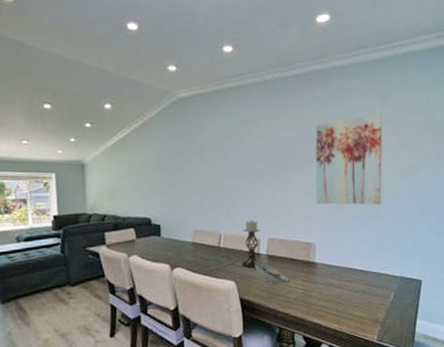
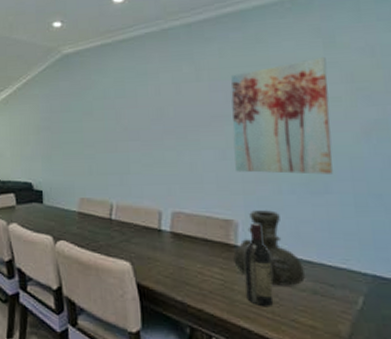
candle holder: present [242,220,262,268] -> none [139,188,164,247]
bowl: present [254,261,290,285] -> none [154,238,204,271]
vase: none [312,234,359,290] -> present [233,210,305,286]
wine bottle: none [319,244,338,307] -> present [244,222,274,307]

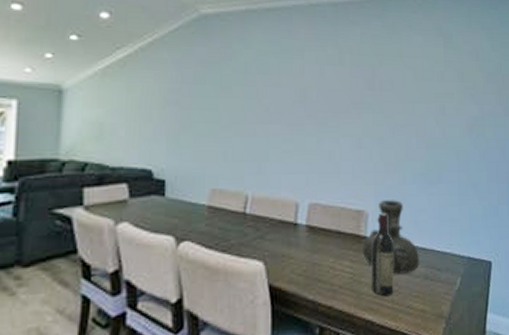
wall art: present [231,57,333,175] -> none [369,55,445,165]

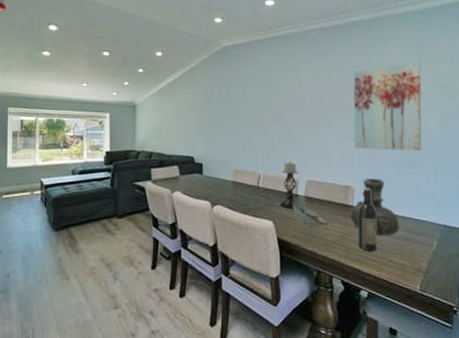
candle holder: none [274,178,300,243] -> present [280,161,300,209]
bowl: none [289,233,336,267] -> present [292,202,328,227]
wall art: none [369,55,445,165] -> present [353,62,422,151]

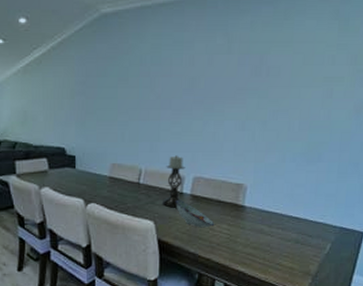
vase: present [350,178,399,236] -> none [239,176,292,238]
wall art: present [353,62,422,151] -> none [251,39,339,146]
wine bottle: present [358,188,377,252] -> none [246,186,268,255]

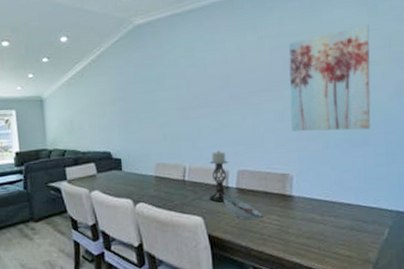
wall art: none [251,39,339,146] -> present [289,24,371,132]

